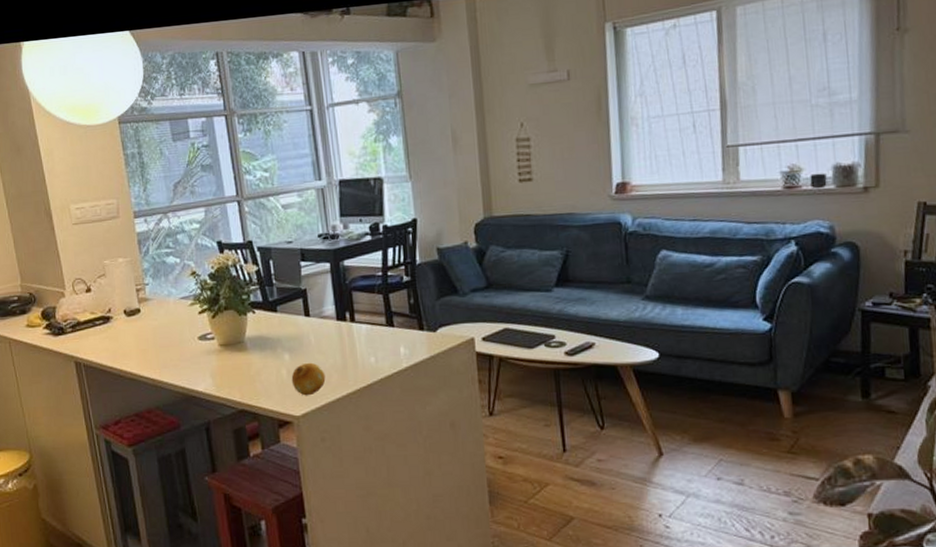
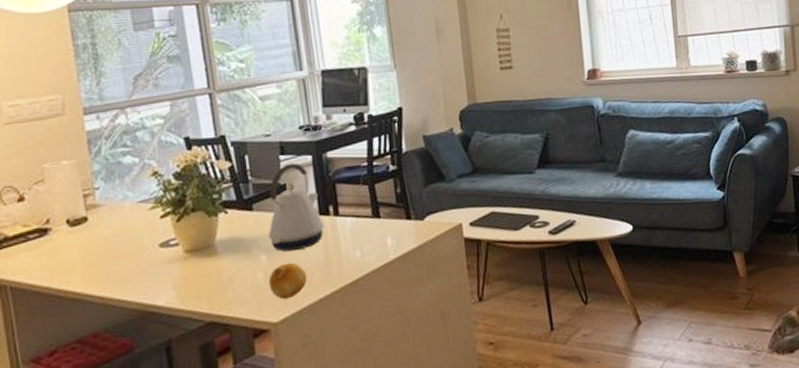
kettle: none [291,269,341,353] -> present [268,162,324,252]

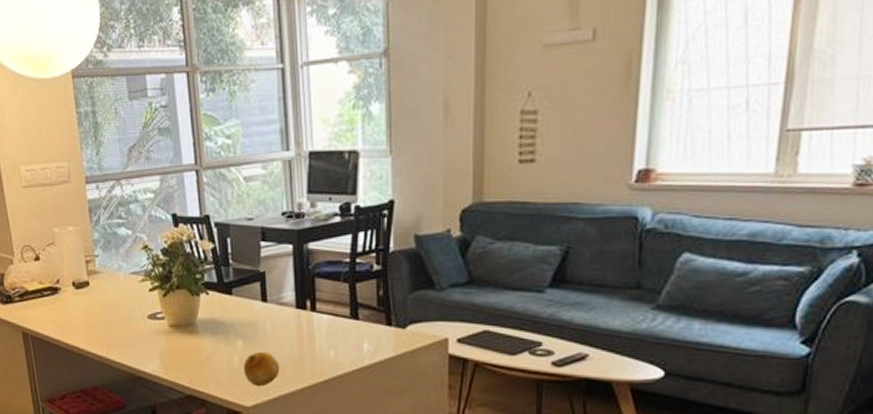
kettle: present [268,162,324,252] -> none [246,250,300,341]

